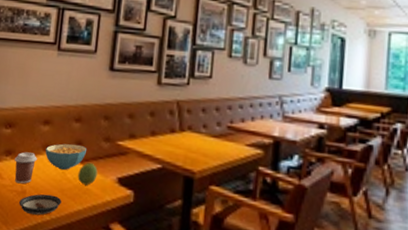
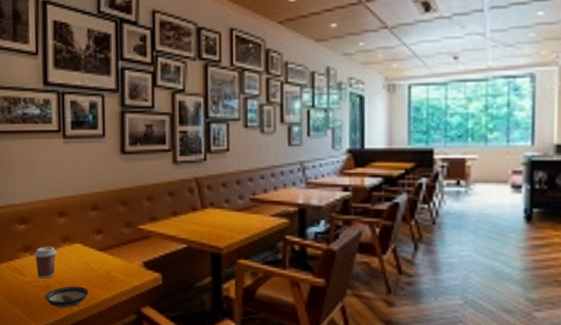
cereal bowl: present [45,143,86,170] -> none [65,233,107,260]
fruit: present [77,162,98,186] -> none [102,249,122,273]

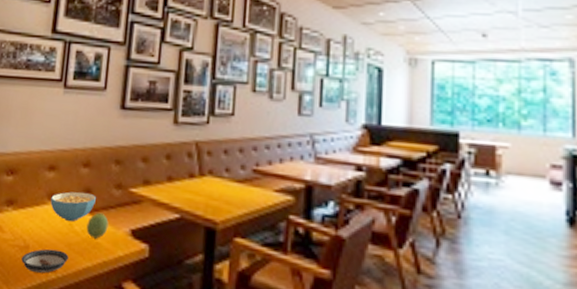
coffee cup: present [33,246,57,279] -> none [16,201,42,238]
cereal bowl: none [65,233,107,260] -> present [50,191,96,222]
fruit: none [102,249,122,273] -> present [86,212,109,239]

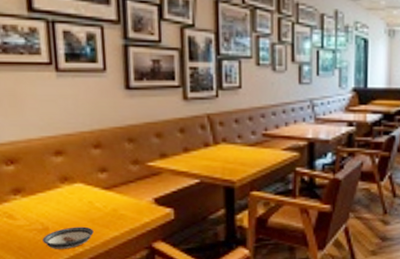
cereal bowl: present [50,191,96,222] -> none [64,171,113,199]
fruit: present [86,212,109,239] -> none [107,187,131,211]

